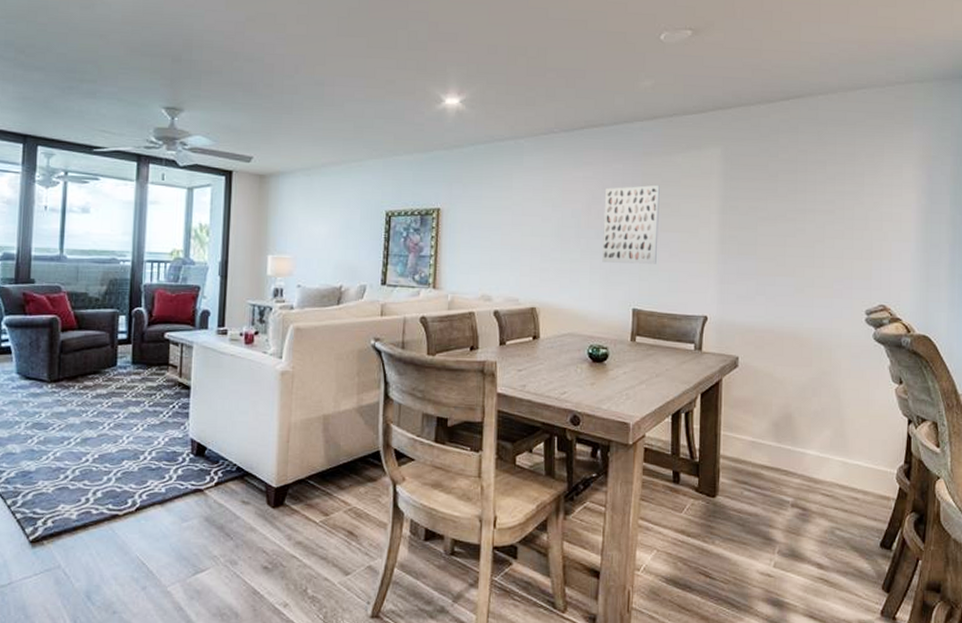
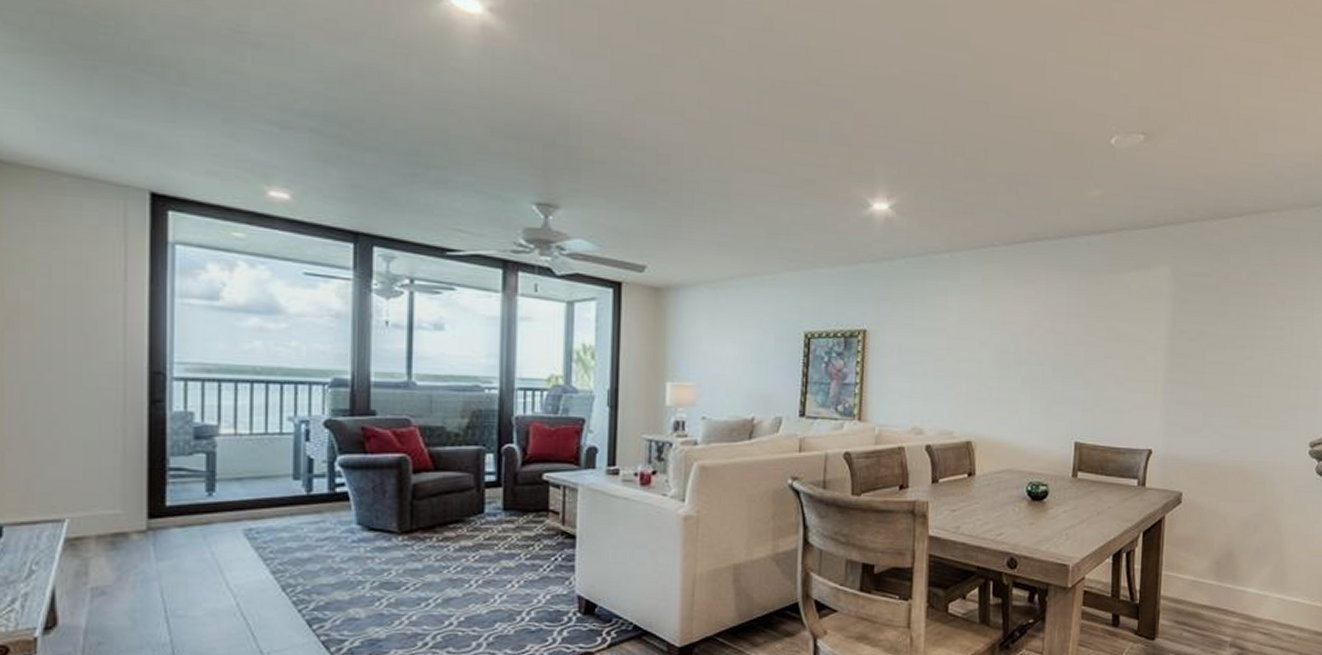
wall art: present [602,184,660,264] -> none [1044,306,1106,394]

